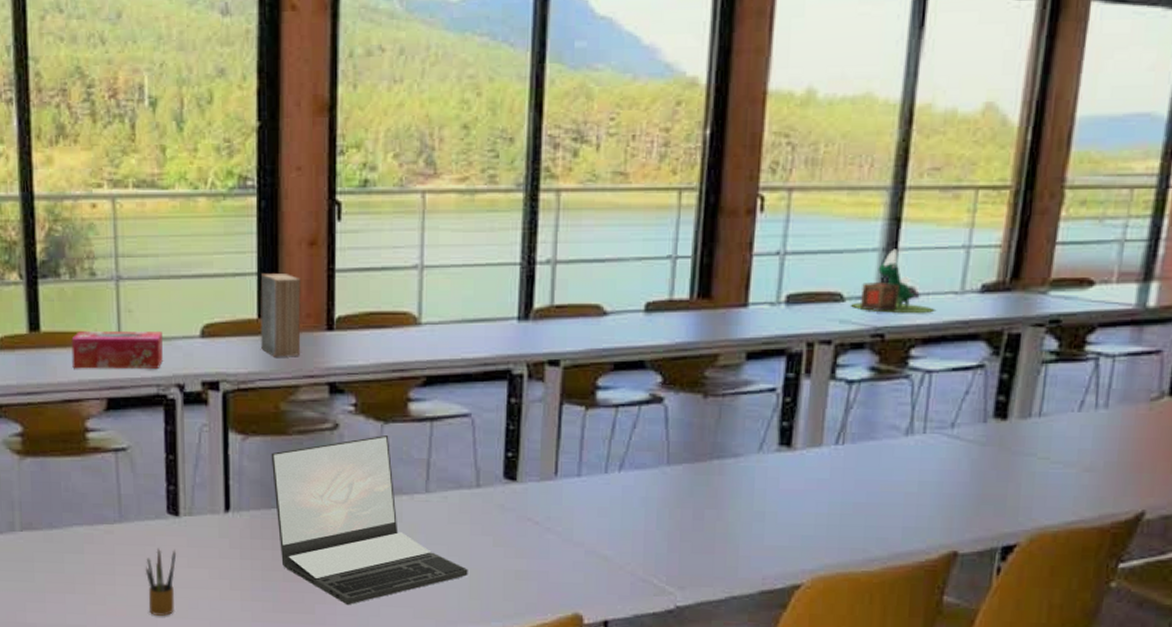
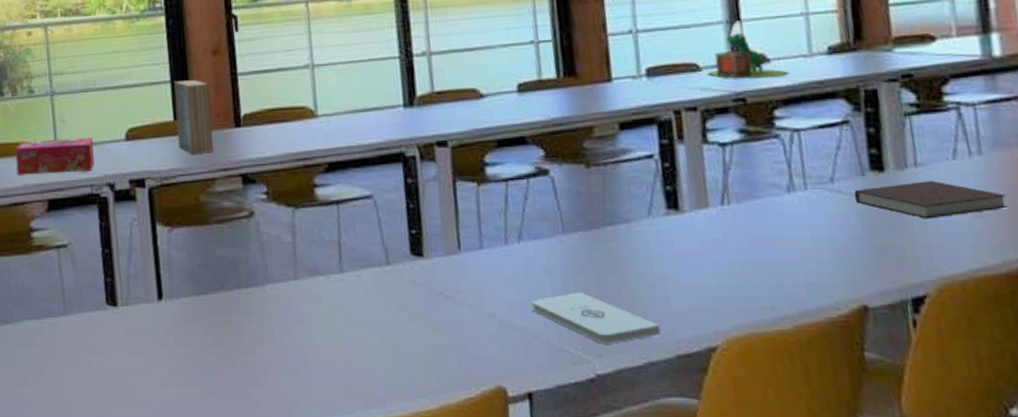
pencil box: present [145,548,177,616] -> none [89,338,118,405]
laptop: present [271,435,468,606] -> none [195,220,390,388]
notepad: none [621,524,749,578] -> present [531,291,662,344]
notebook: none [970,431,1120,470] -> present [854,180,1008,219]

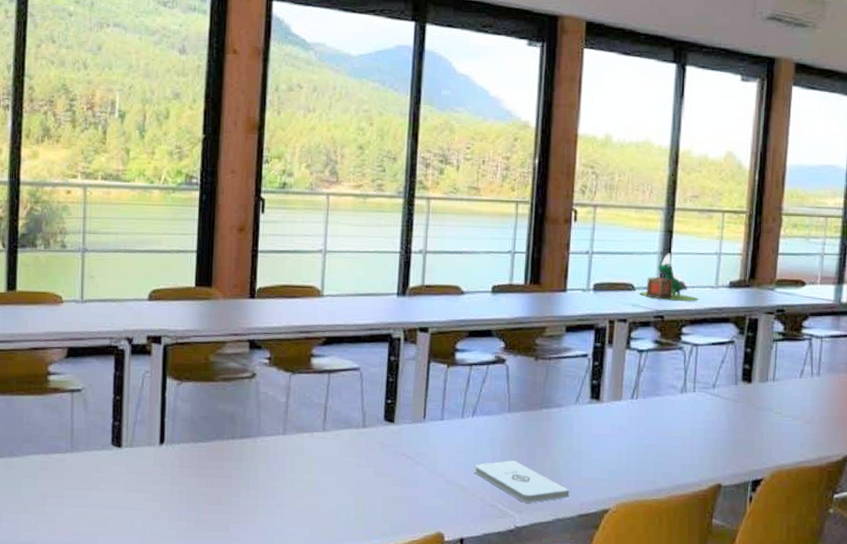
tissue box: present [15,138,94,175] -> none [41,292,117,324]
book: present [174,79,213,154] -> none [197,251,231,318]
notebook: present [854,180,1008,219] -> none [727,392,830,422]

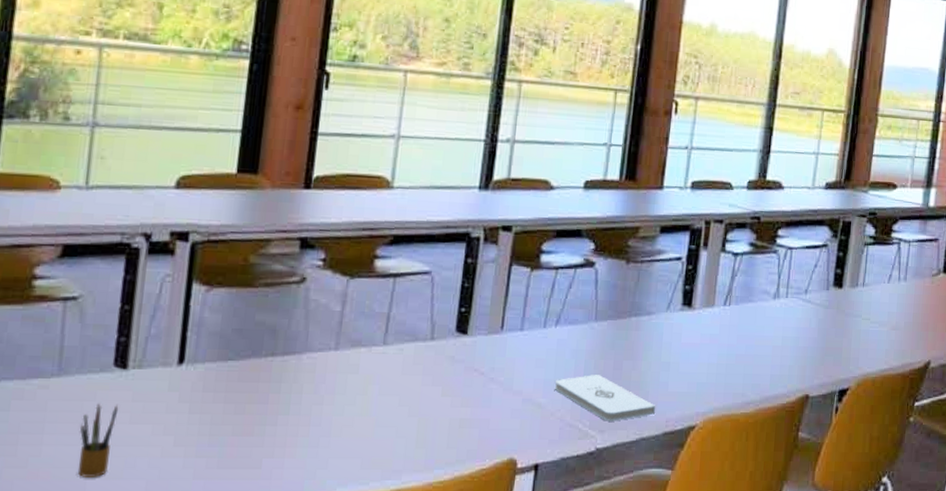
pencil box: none [89,474,117,533] -> present [77,403,119,477]
plant pot: present [640,253,698,301] -> none [737,151,795,202]

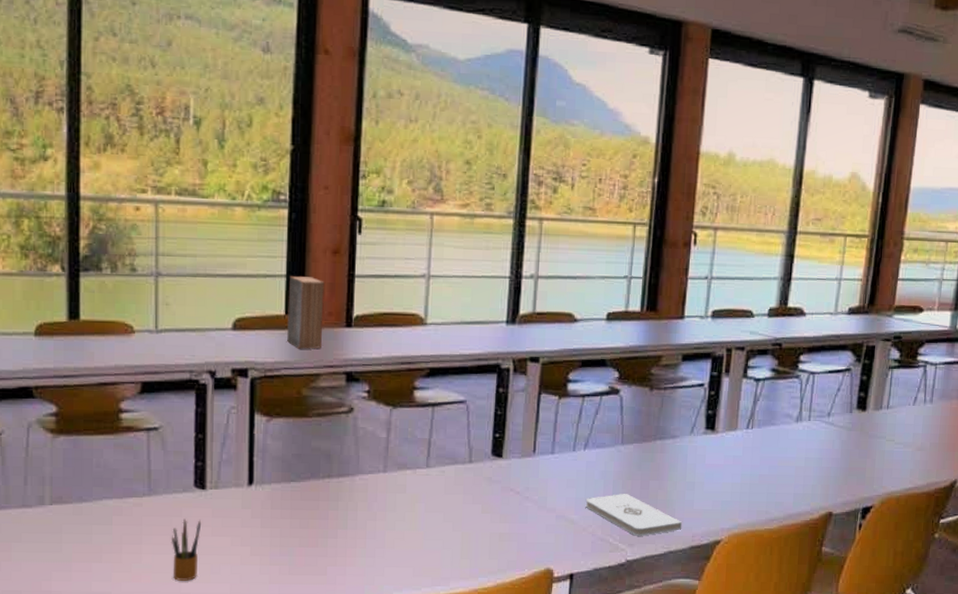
book: none [237,130,284,212] -> present [287,275,324,349]

